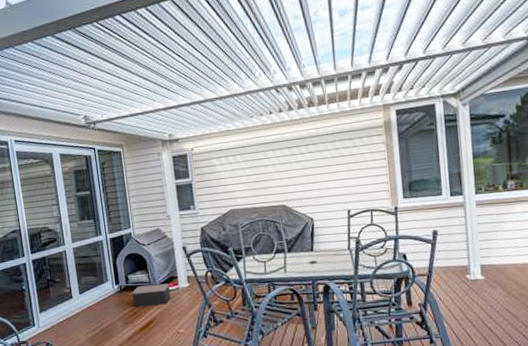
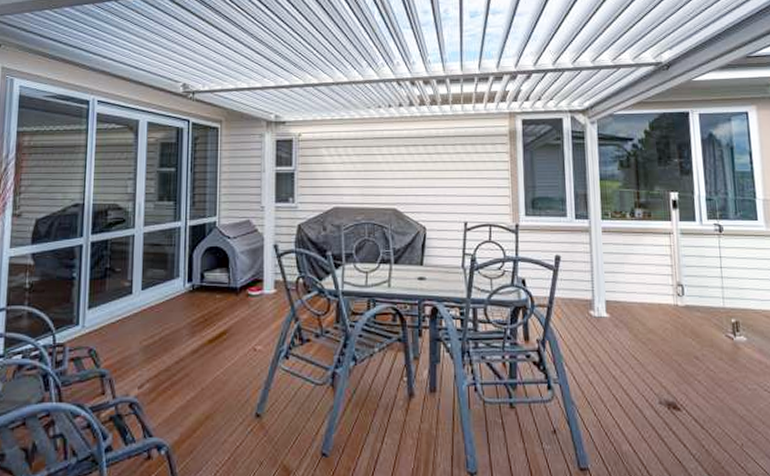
storage box: present [132,283,171,307] -> none [205,287,252,313]

